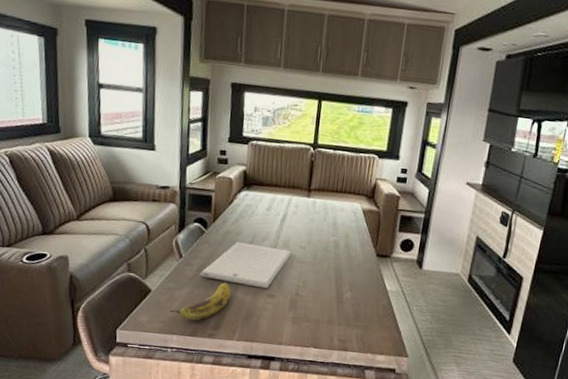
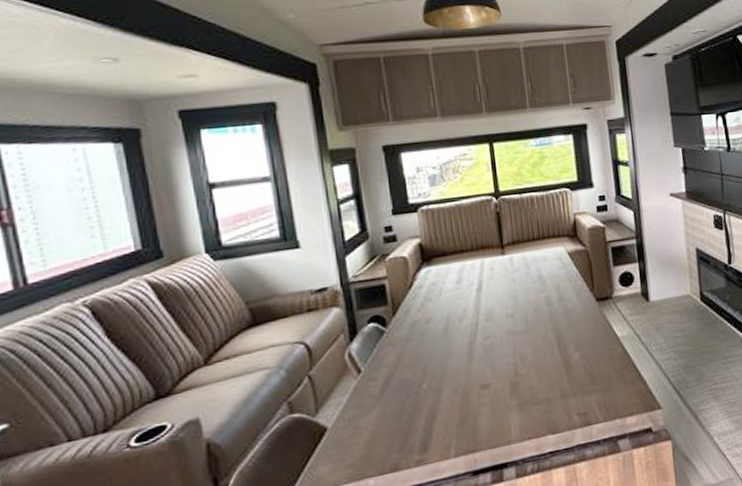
fruit: present [169,282,232,321] -> none [357,387,436,452]
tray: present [200,242,292,289] -> none [389,323,499,390]

